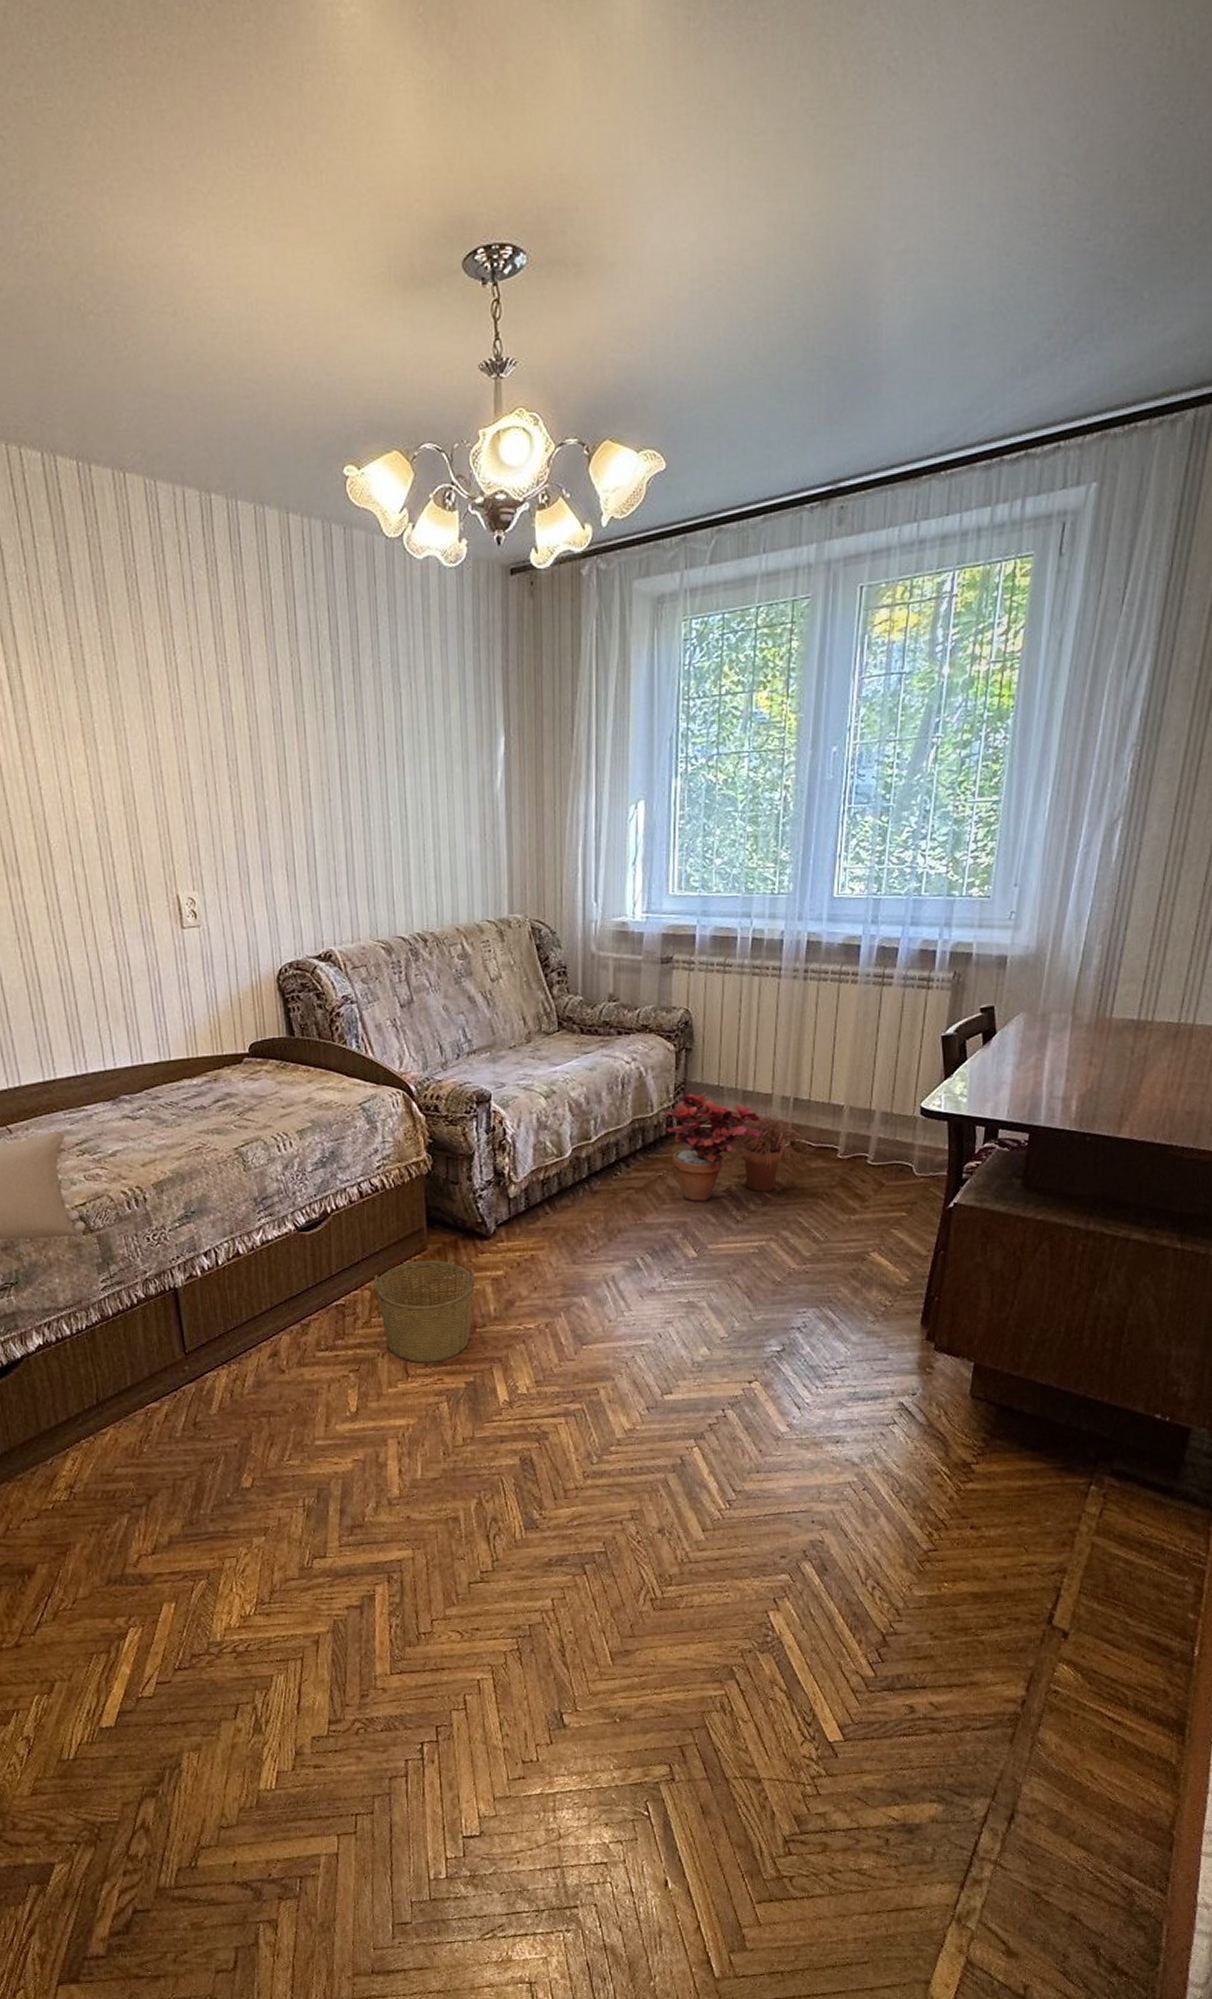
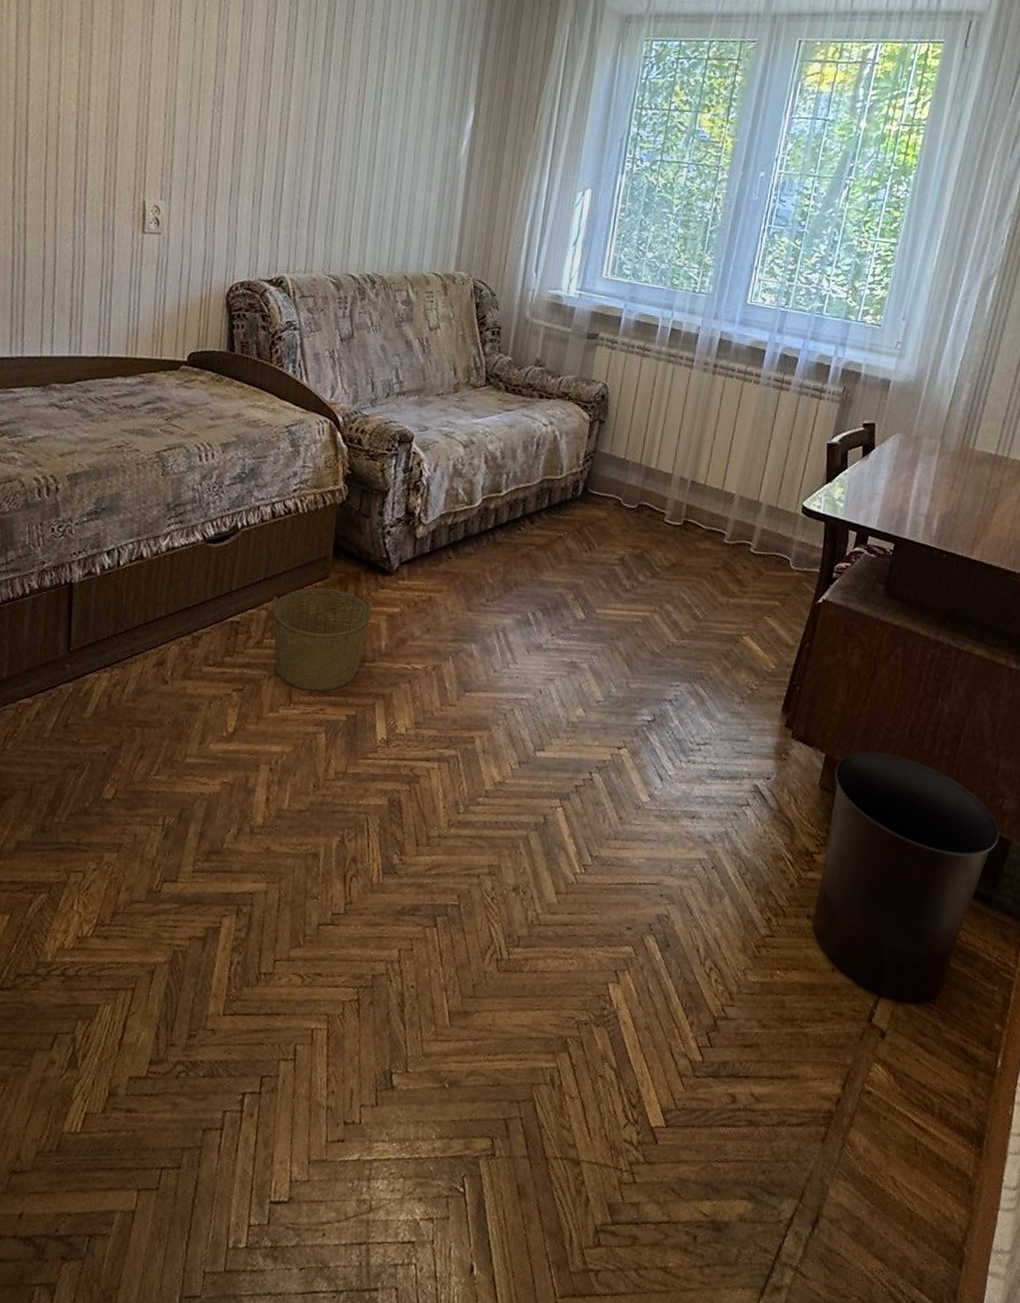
potted plant: present [665,1092,761,1202] -> none [572,462,659,566]
potted plant: present [726,1113,810,1192] -> none [624,491,700,566]
waste bin: none [977,1354,1177,1602] -> present [812,751,1000,1003]

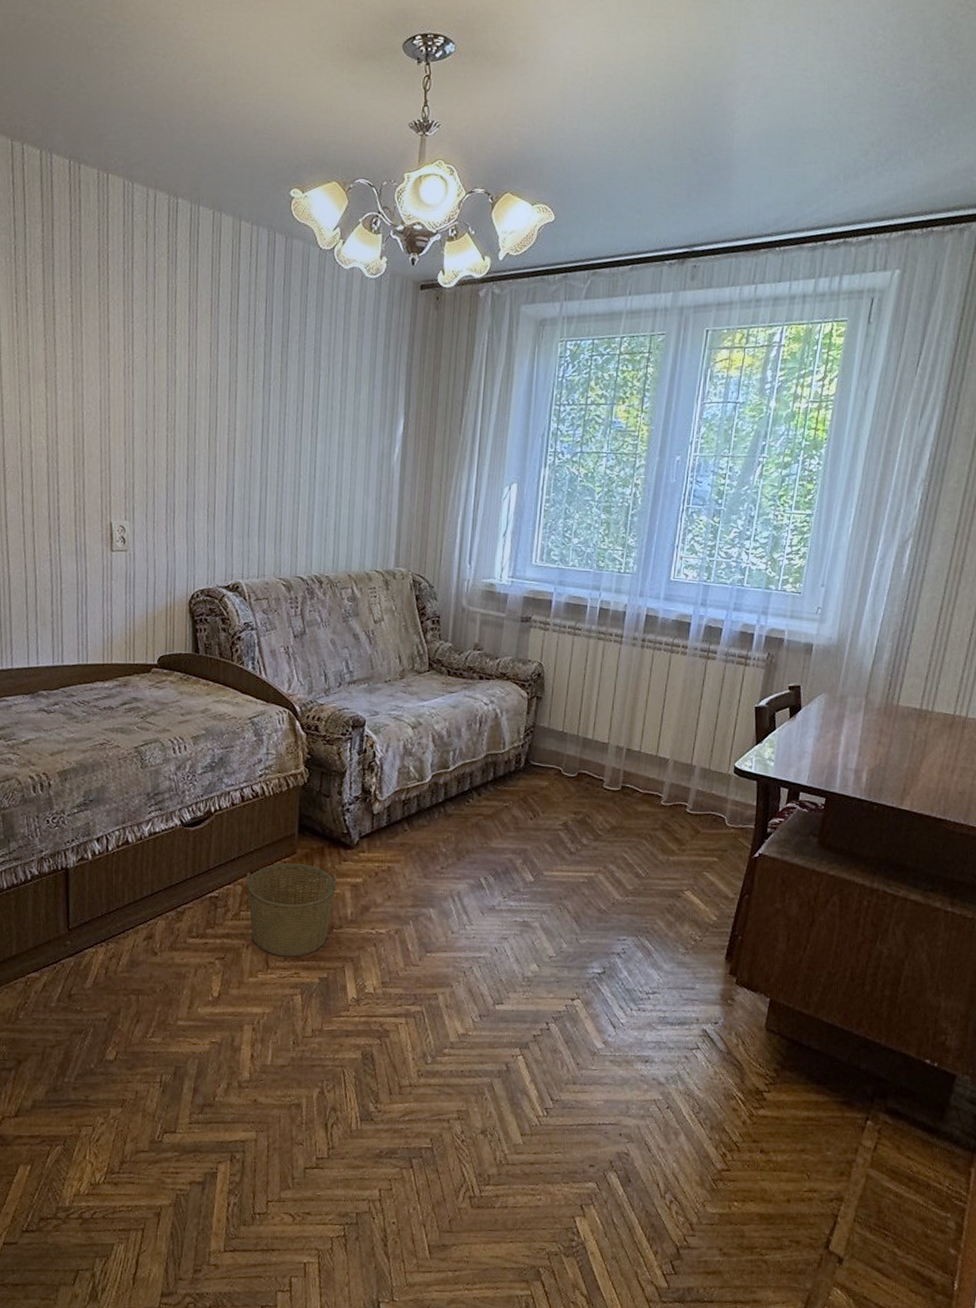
waste bin: present [812,751,1000,1003] -> none [765,995,944,1230]

